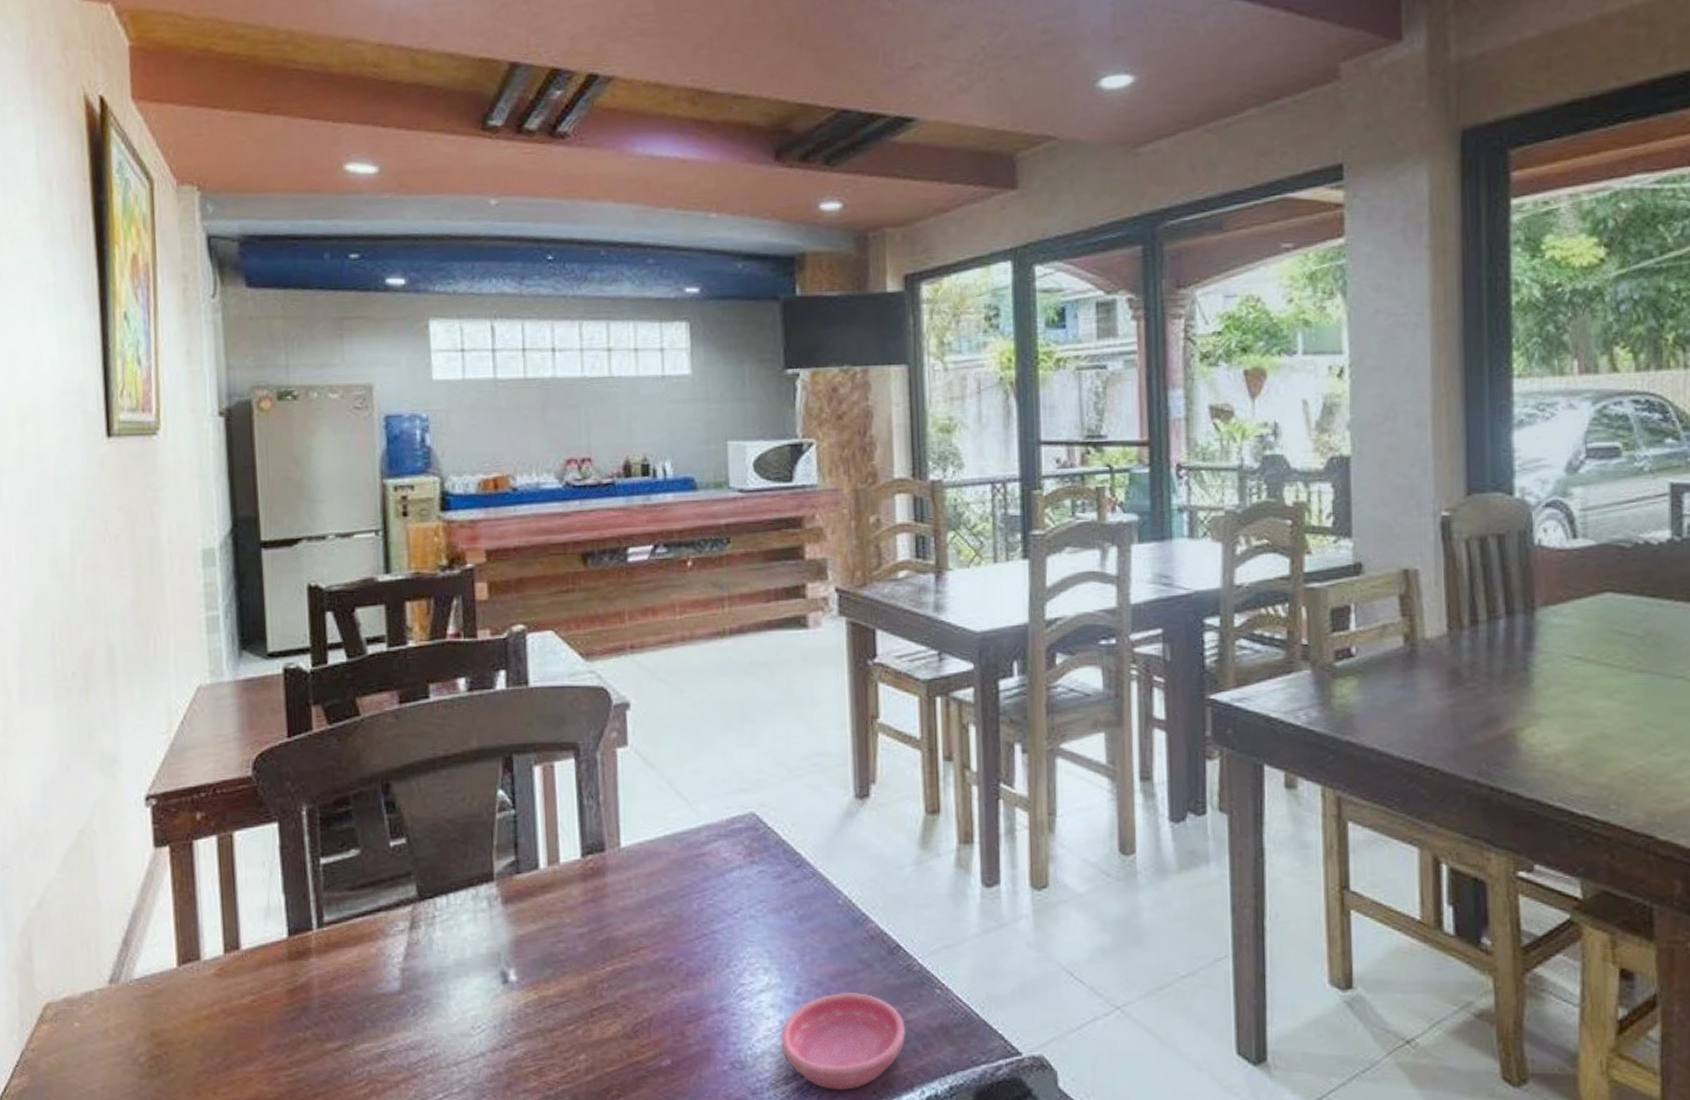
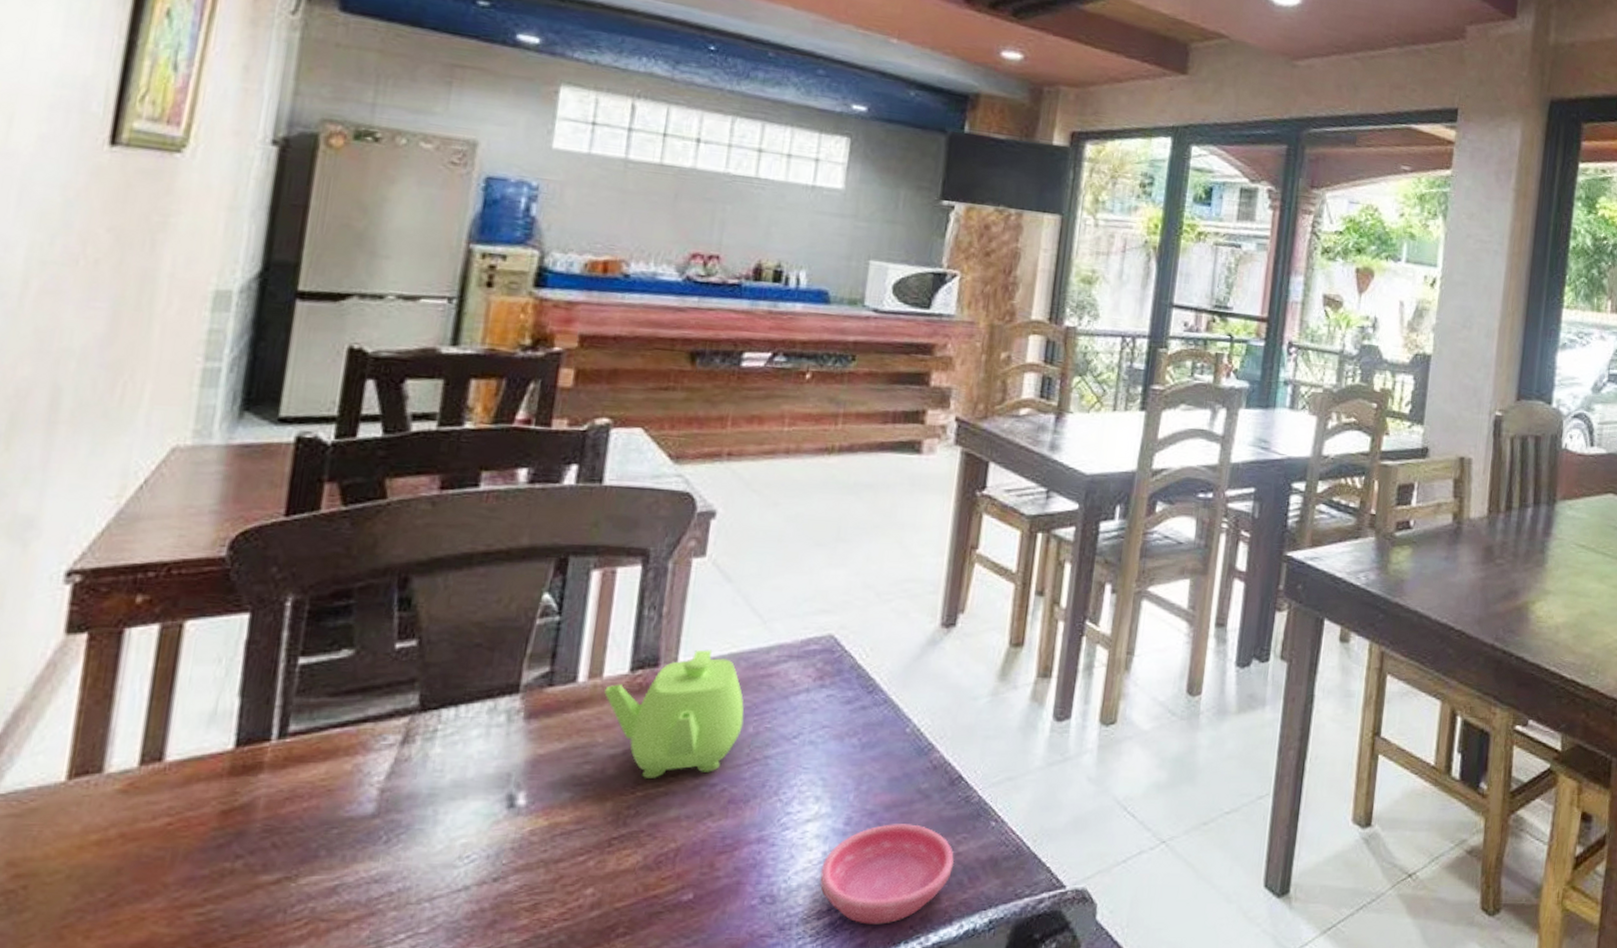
teapot: none [563,833,688,954] -> present [604,649,744,778]

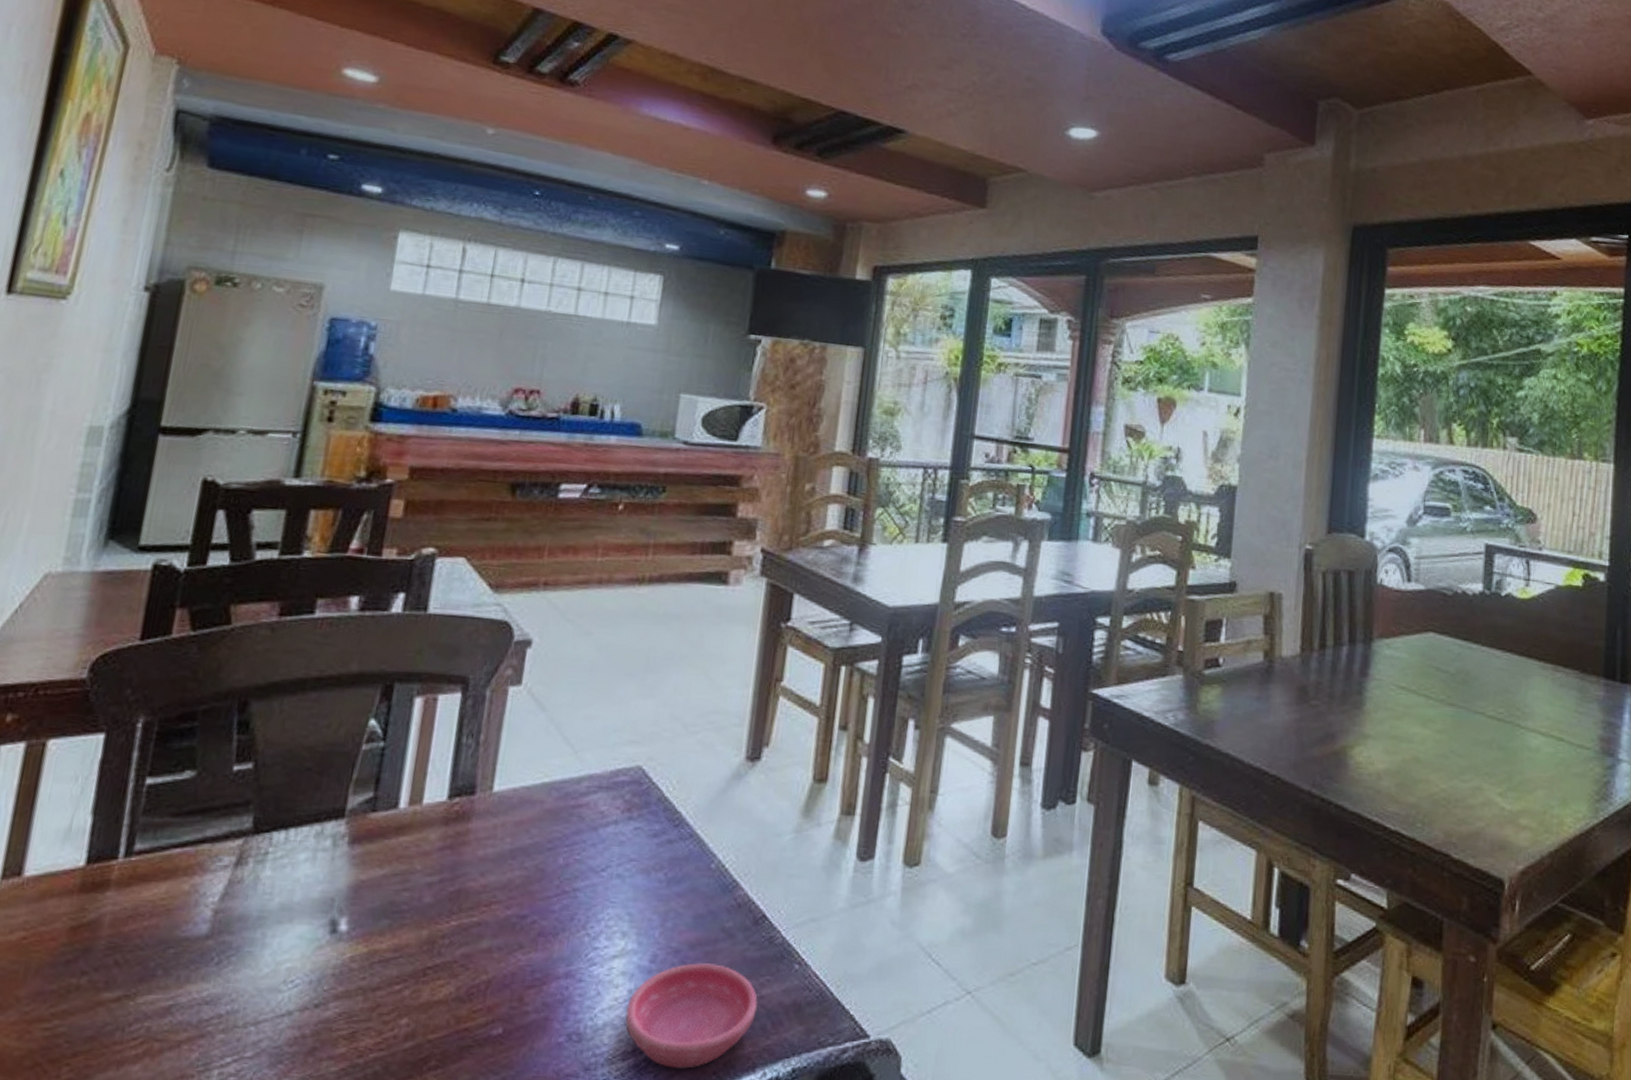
teapot: present [604,649,744,778] -> none [423,778,555,908]

